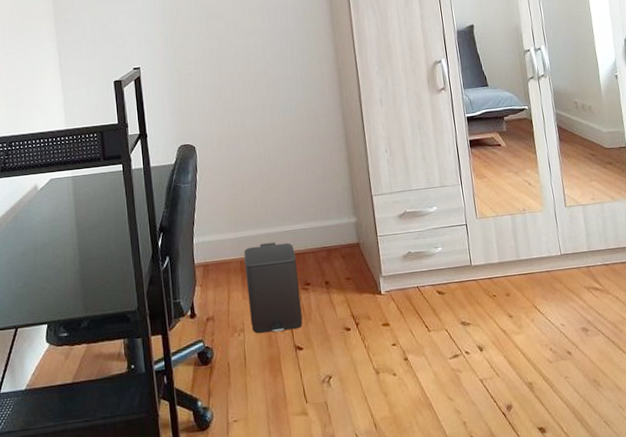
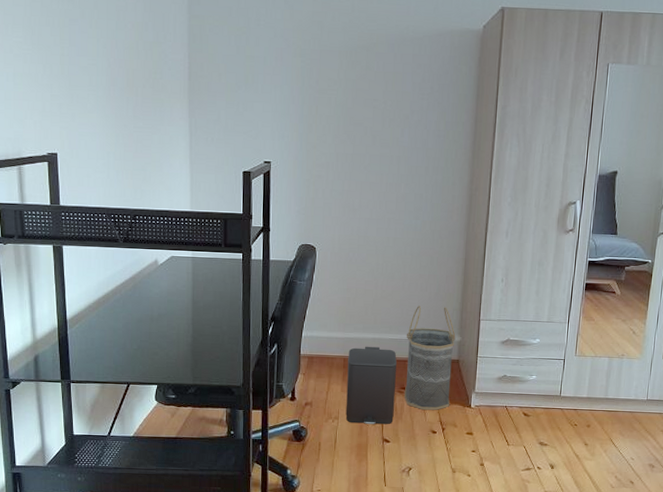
basket: none [301,188,359,306] -> present [405,306,456,410]

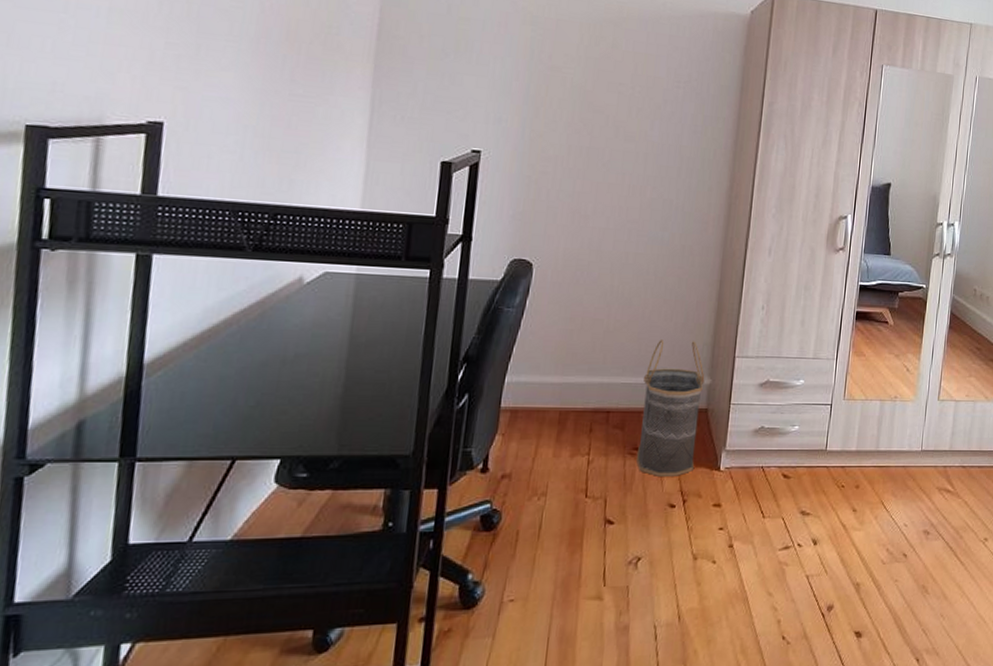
pedal bin: present [345,346,397,425] -> none [557,393,630,502]

